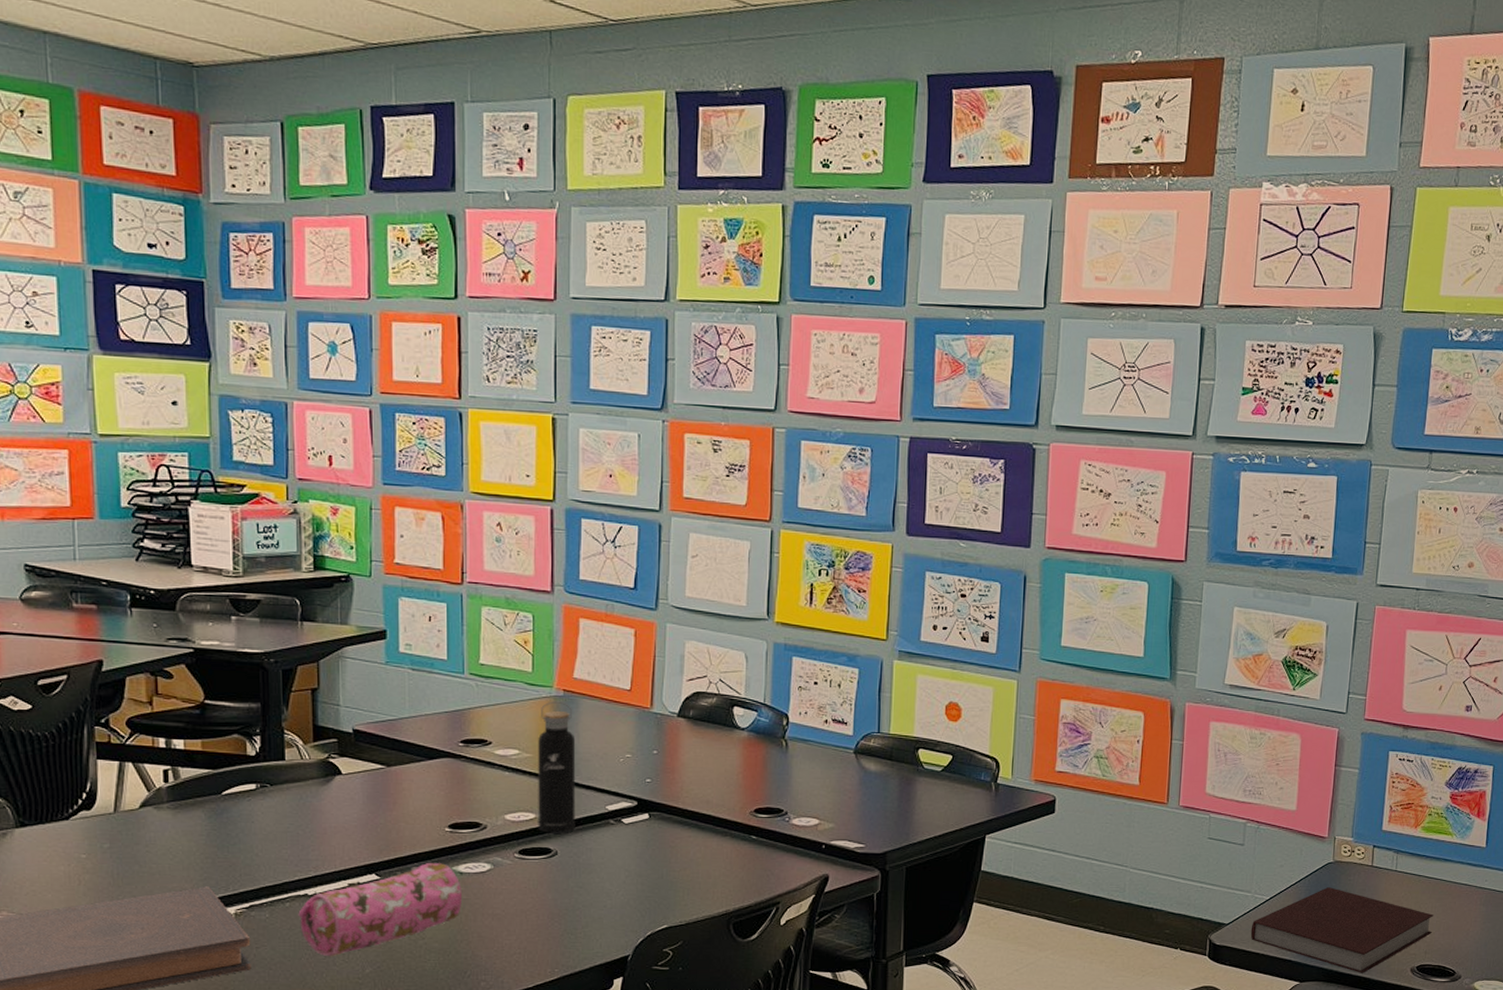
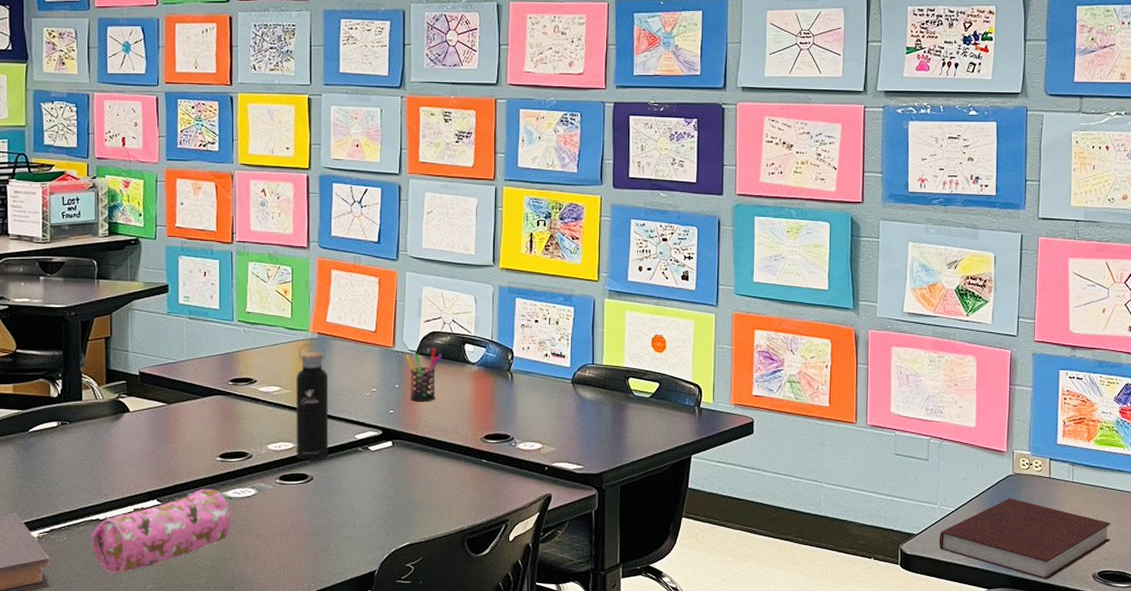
pen holder: none [666,710,707,771] -> present [406,347,442,402]

